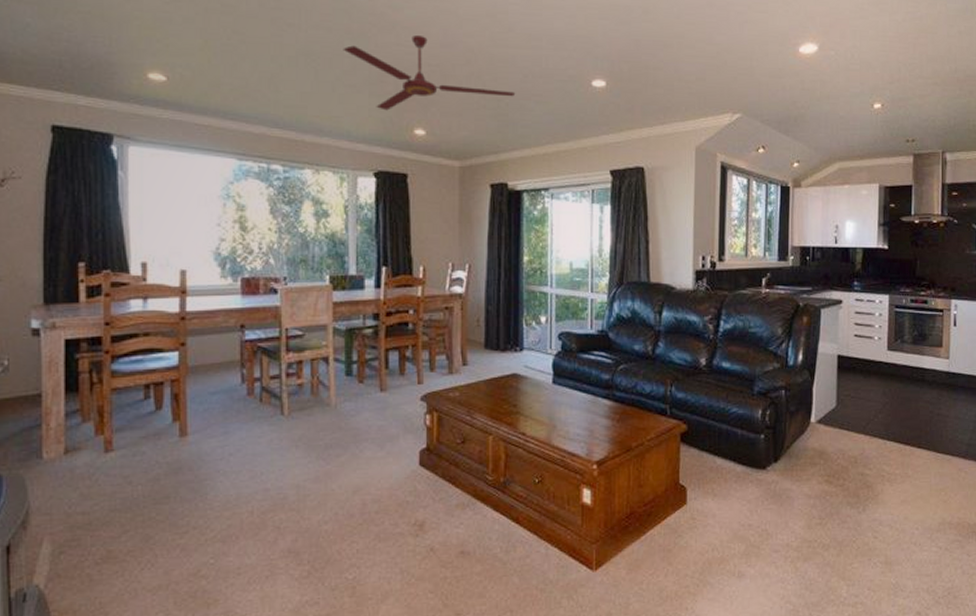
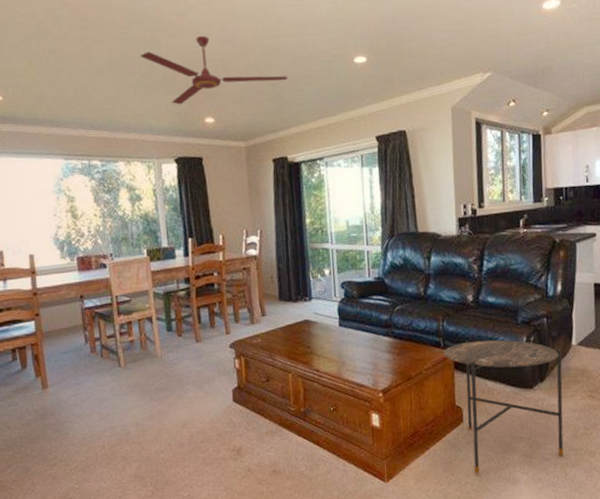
side table: none [668,409,799,565] -> present [443,340,564,474]

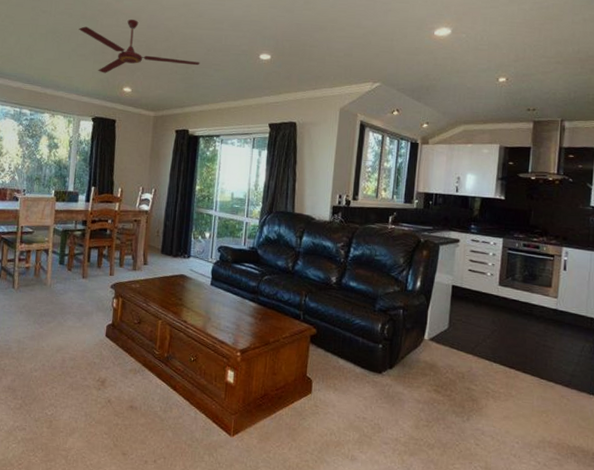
side table: present [443,340,564,474] -> none [301,318,414,444]

